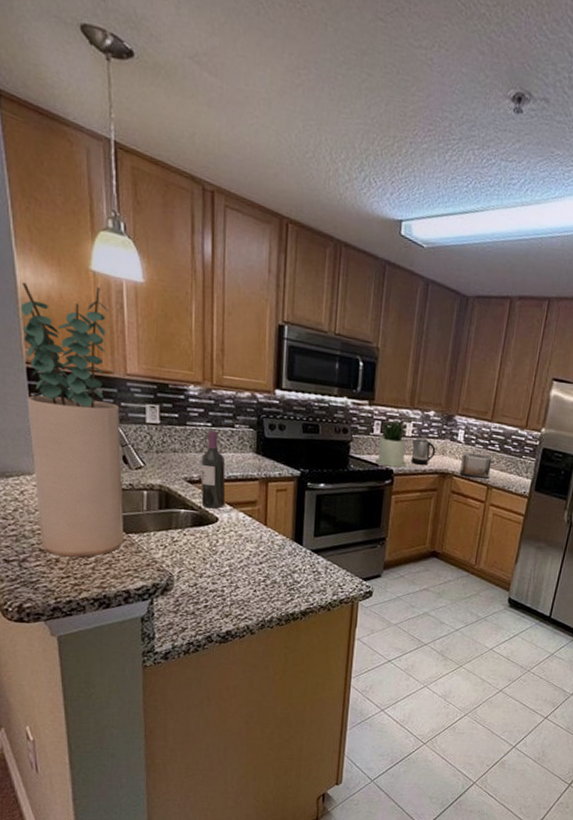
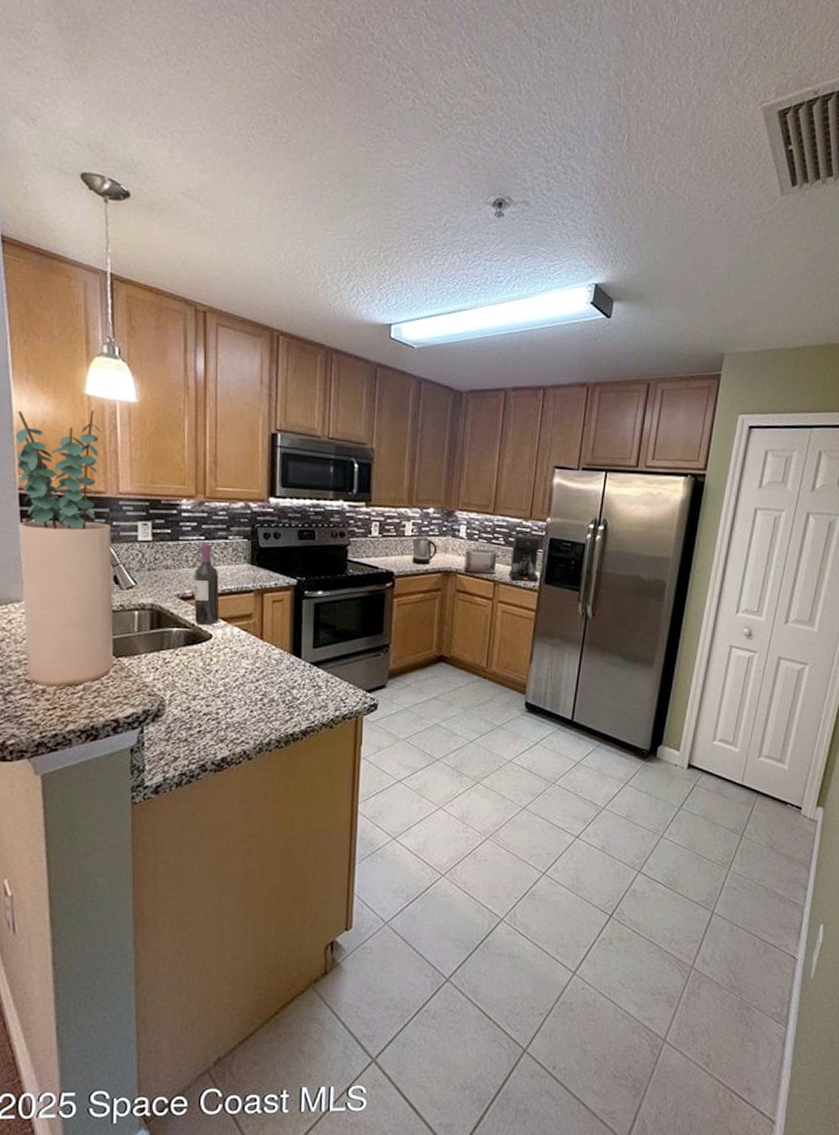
planter: present [375,419,406,468] -> none [375,519,407,569]
coffee maker: none [501,442,535,490] -> present [508,534,541,583]

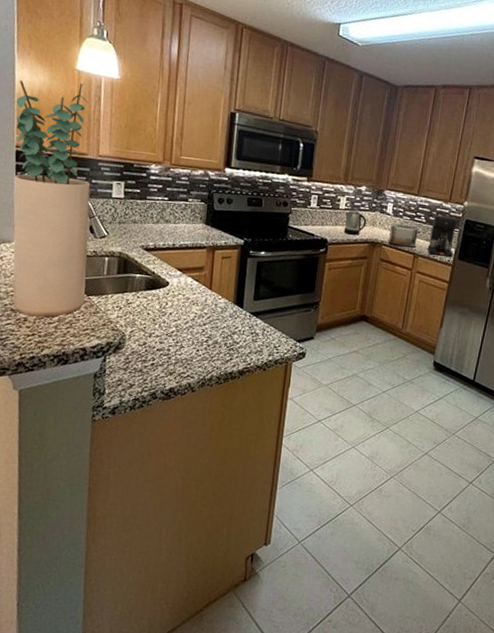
wine bottle: present [194,543,220,625] -> none [155,203,178,274]

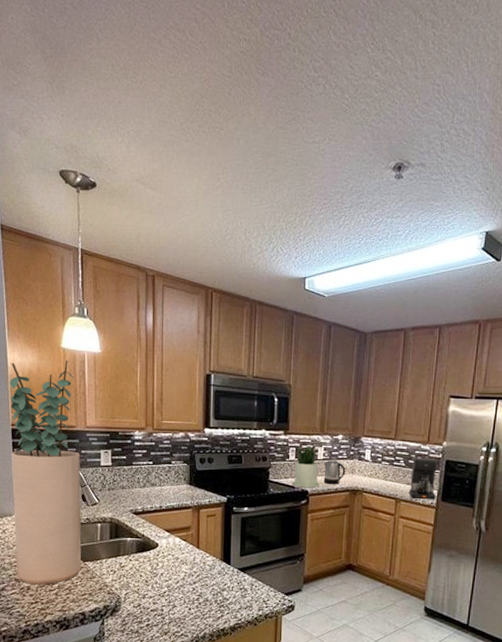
planter: none [311,194,340,237] -> present [292,445,320,488]
toaster: present [388,223,421,249] -> none [368,469,401,494]

